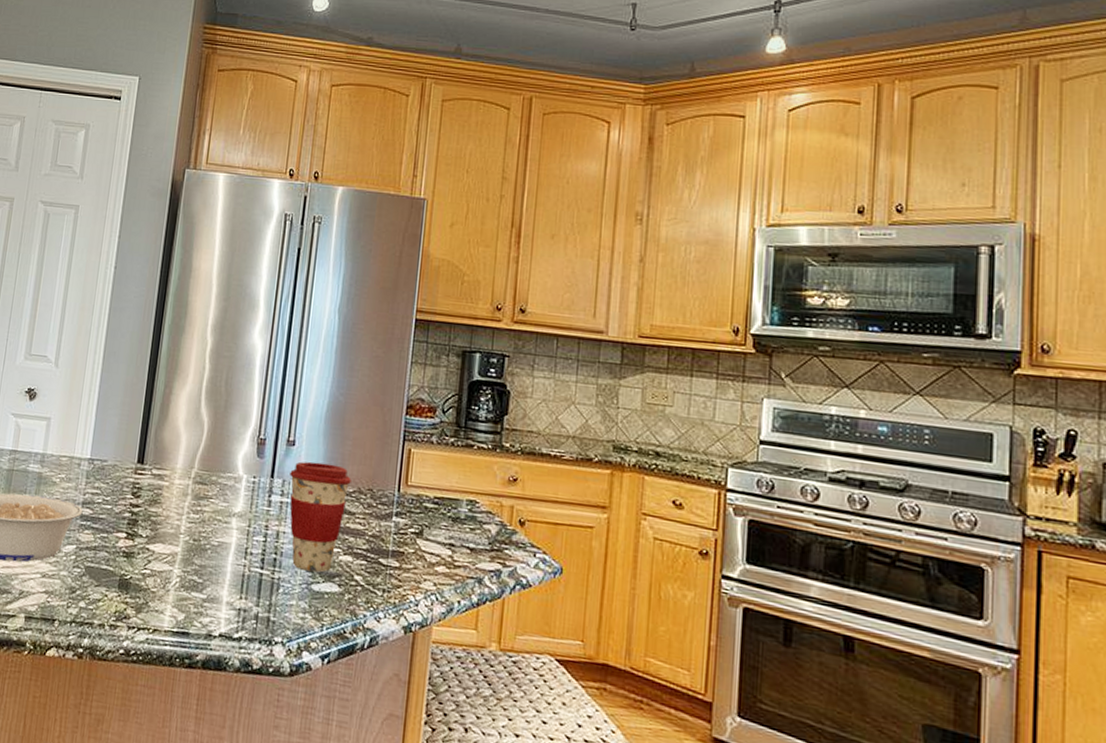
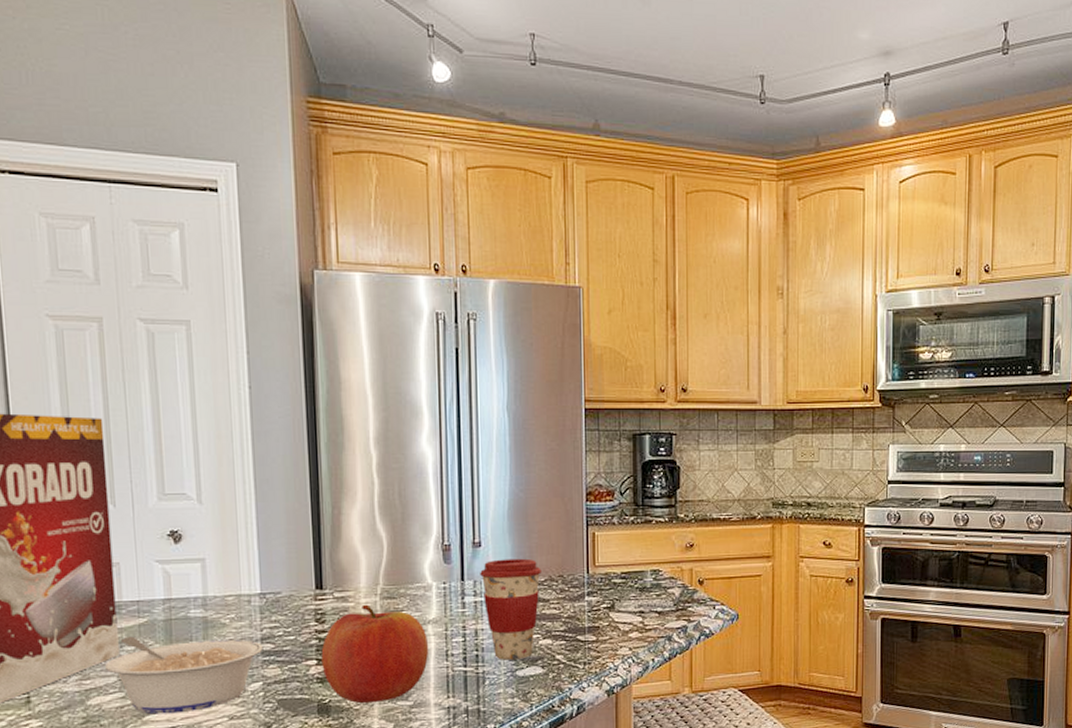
fruit: none [129,485,231,589] -> present [321,604,429,704]

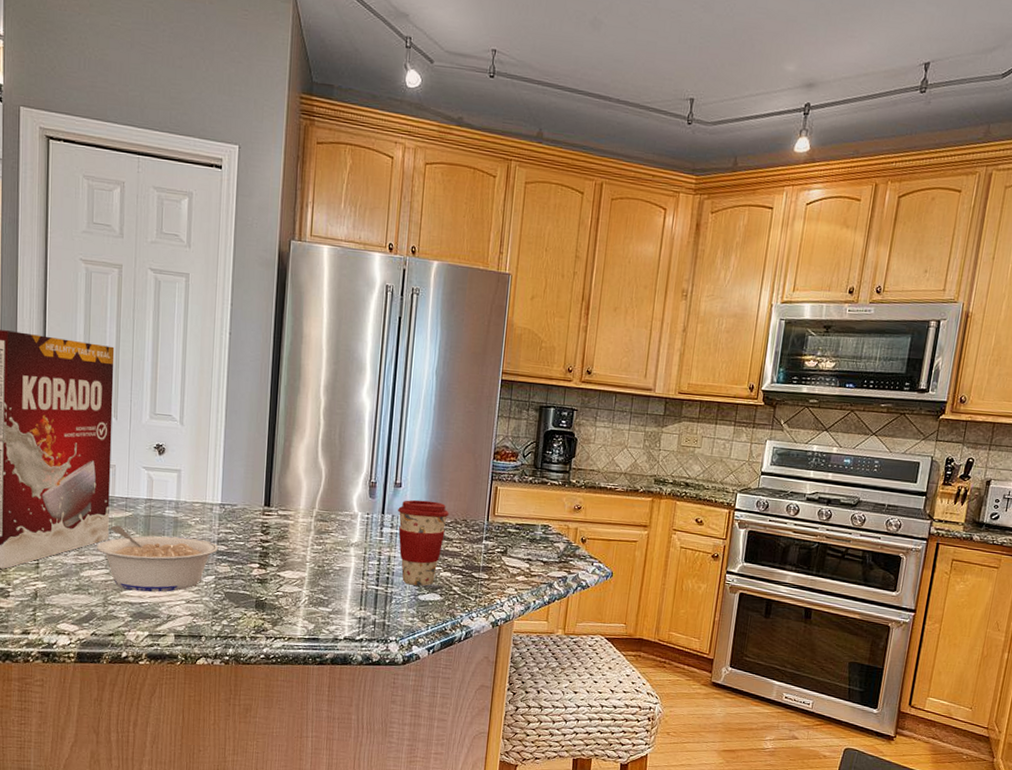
fruit: present [321,604,429,704] -> none [262,523,350,606]

